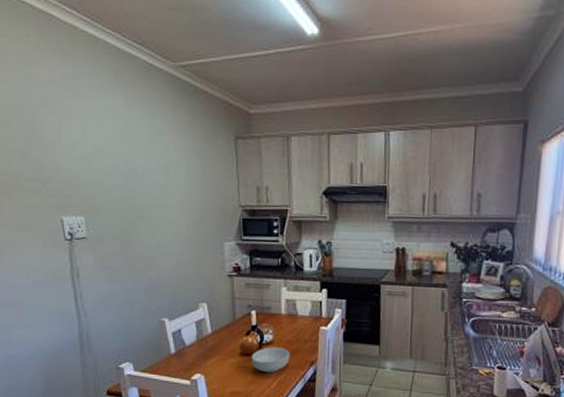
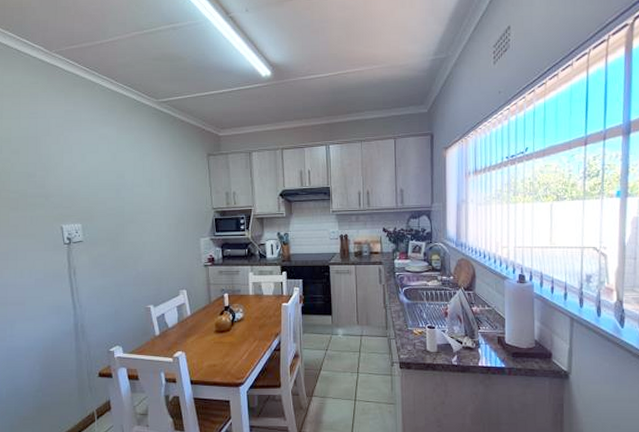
cereal bowl: present [251,347,290,373] -> none [225,323,258,346]

